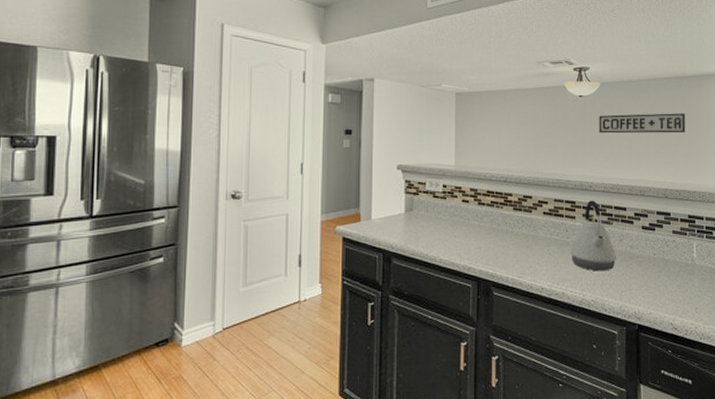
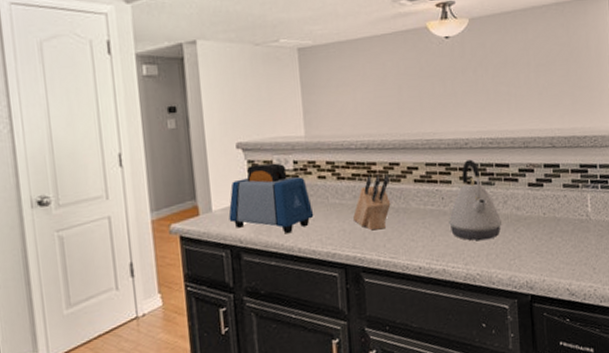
toaster: none [384,185,456,246] -> present [228,163,314,234]
knife block: none [489,204,522,251] -> present [353,174,391,231]
sign: present [599,113,685,134] -> none [470,46,571,80]

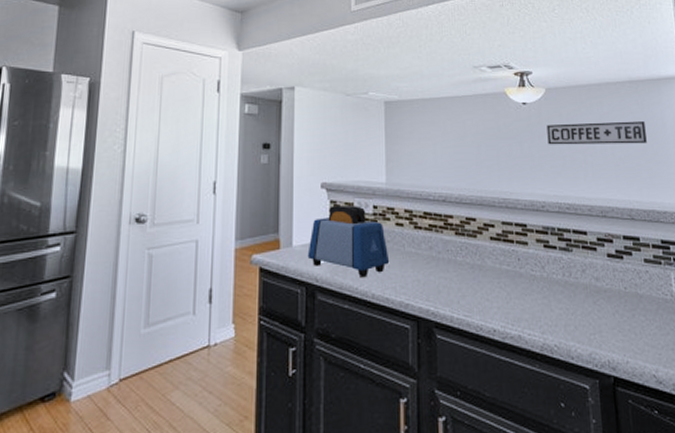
knife block: present [353,174,391,231] -> none [428,228,466,285]
kettle: present [449,159,503,241] -> none [525,223,581,309]
sign: none [470,46,571,80] -> present [546,121,647,145]

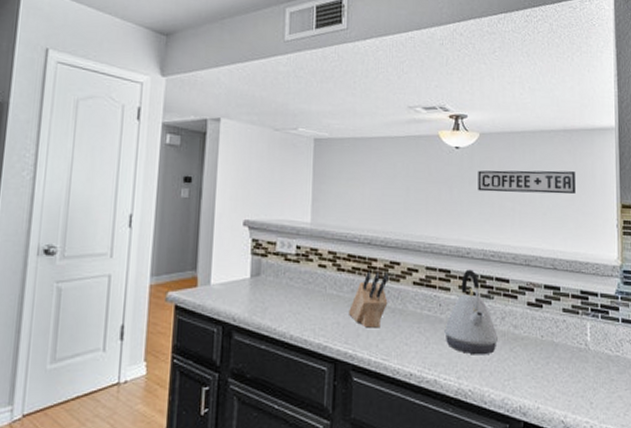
toaster: present [307,206,390,278] -> none [225,244,310,319]
knife block: none [428,228,466,285] -> present [349,271,388,328]
kettle: none [525,223,581,309] -> present [444,269,499,355]

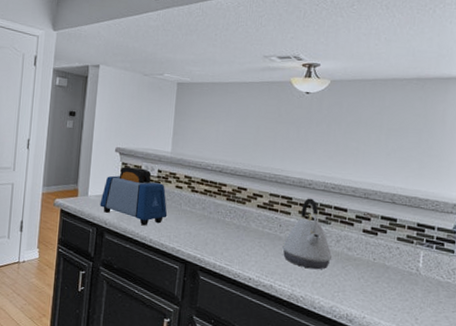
toaster: none [225,244,310,319] -> present [99,167,168,226]
knife block: present [349,271,388,328] -> none [199,193,236,240]
sign: present [478,170,576,195] -> none [324,113,425,138]

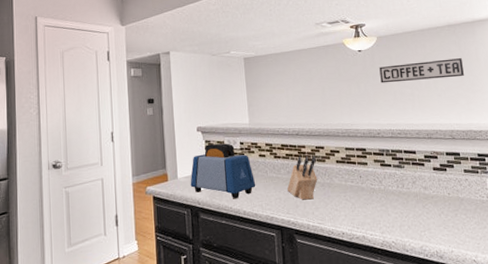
knife block: none [199,193,236,240] -> present [287,156,318,200]
kettle: present [282,198,333,270] -> none [366,146,413,214]
sign: none [324,113,425,138] -> present [379,58,464,83]

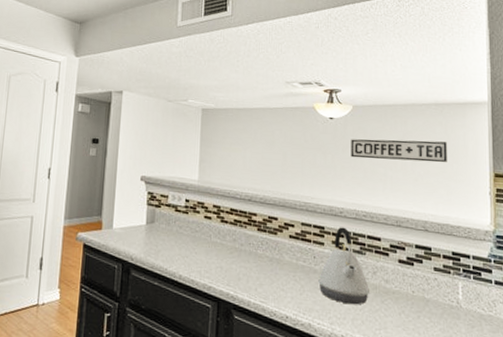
toaster: present [190,143,256,199] -> none [125,196,197,261]
knife block: present [287,156,318,200] -> none [231,224,267,274]
kettle: none [366,146,413,214] -> present [318,227,370,305]

